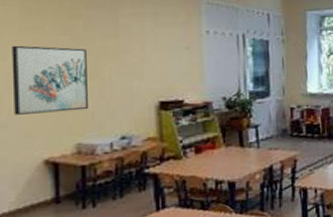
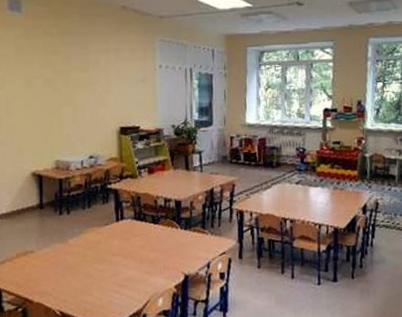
wall art: present [12,45,88,115] -> none [9,76,64,134]

